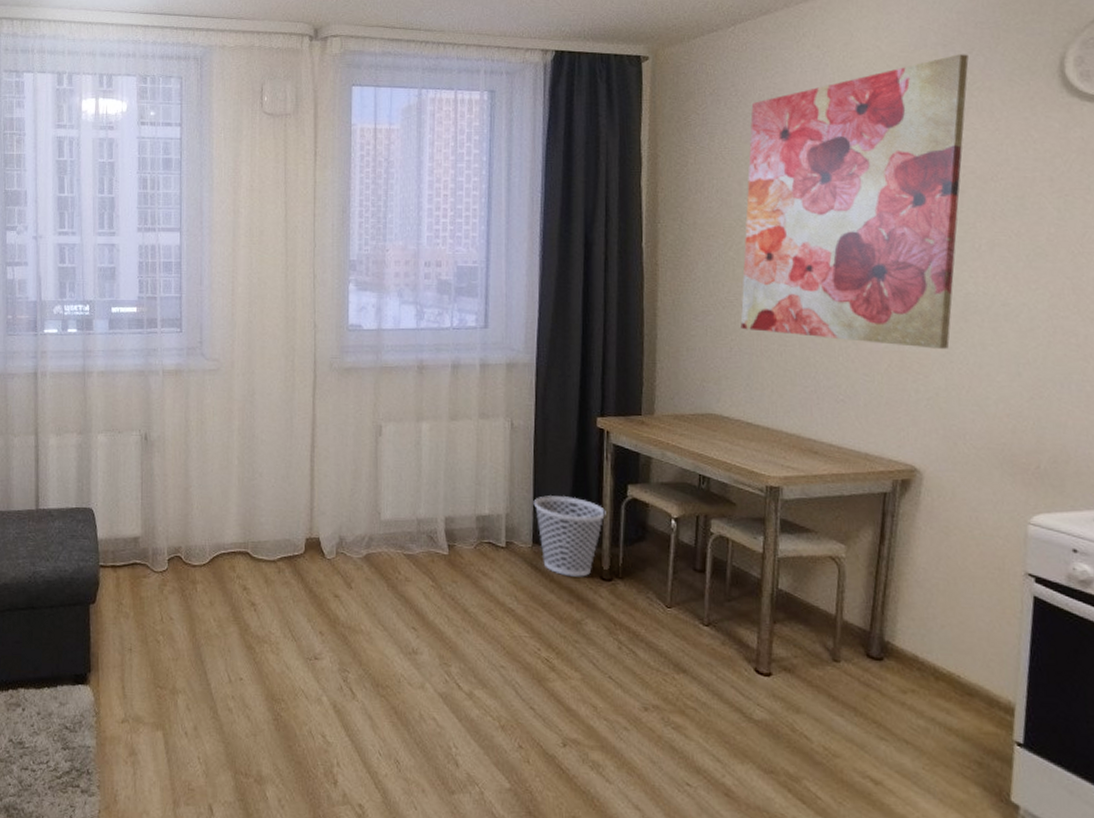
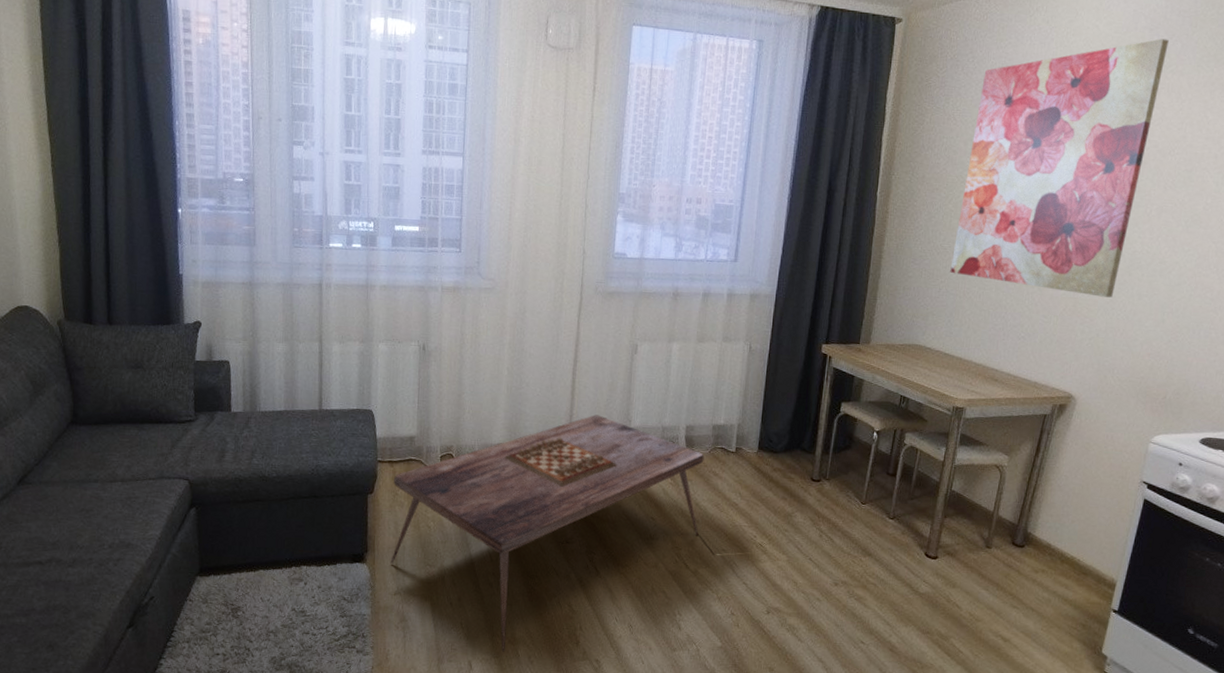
coffee table: none [116,507,471,794] -> present [390,415,704,652]
wastebasket: present [533,496,606,577] -> none [762,409,822,478]

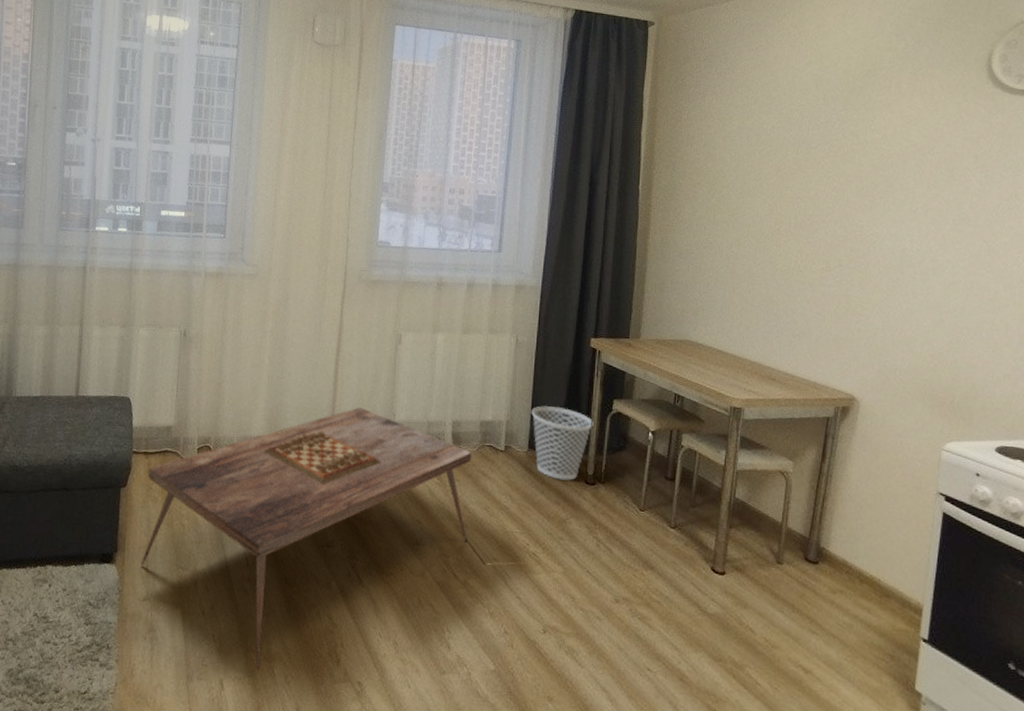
wastebasket: none [762,409,822,478] -> present [531,406,594,481]
wall art: present [950,39,1169,298] -> none [717,43,916,296]

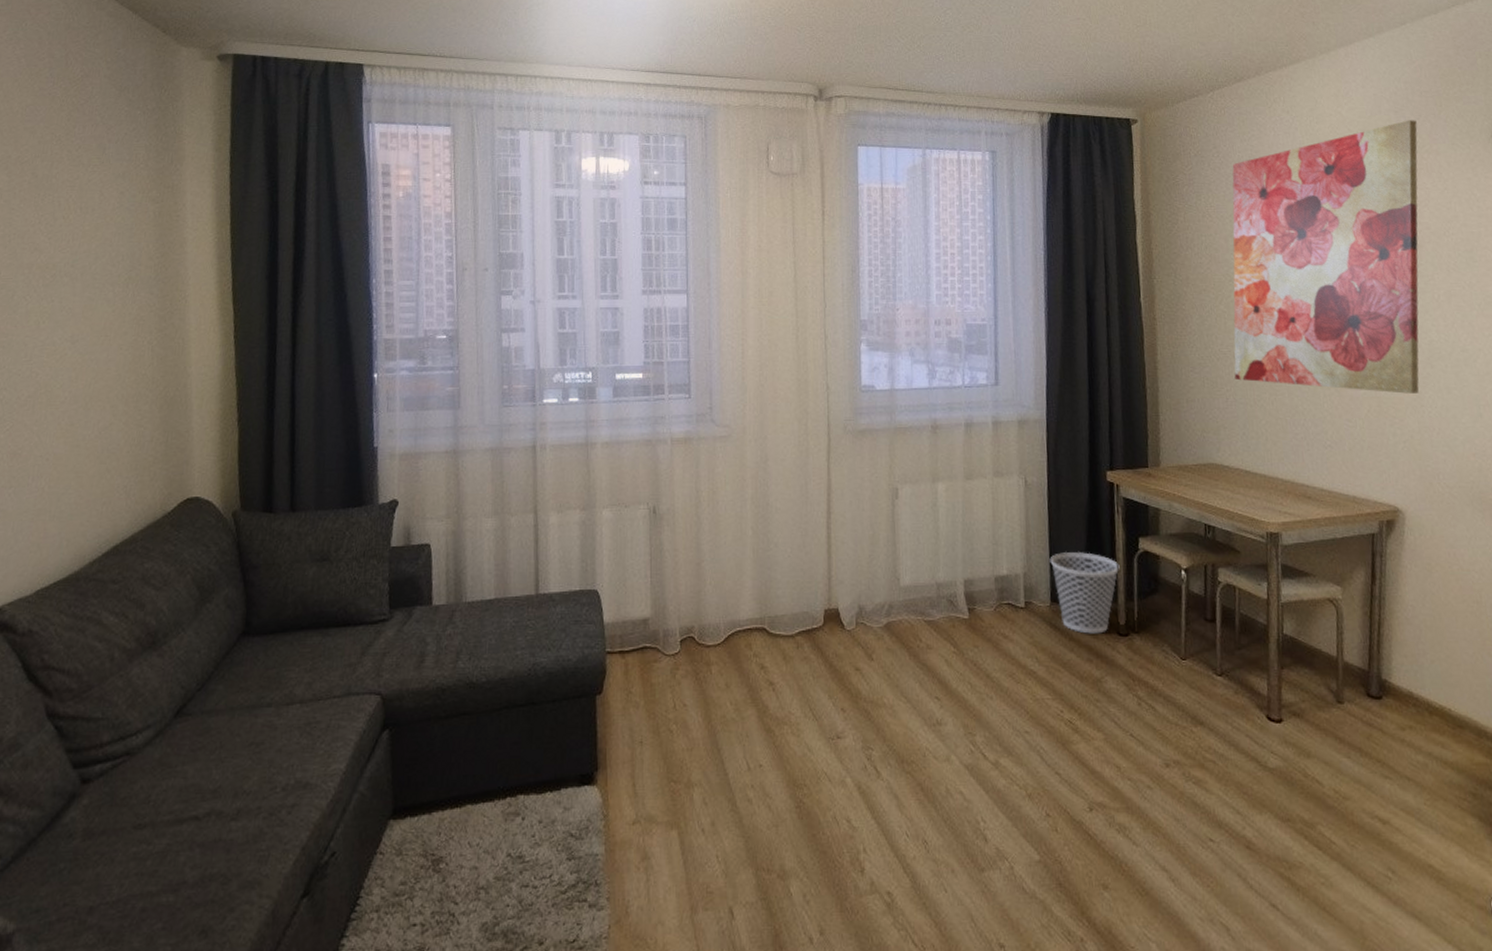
coffee table: present [140,407,472,670] -> none [626,575,995,891]
wall art: none [717,43,916,296] -> present [1232,120,1420,394]

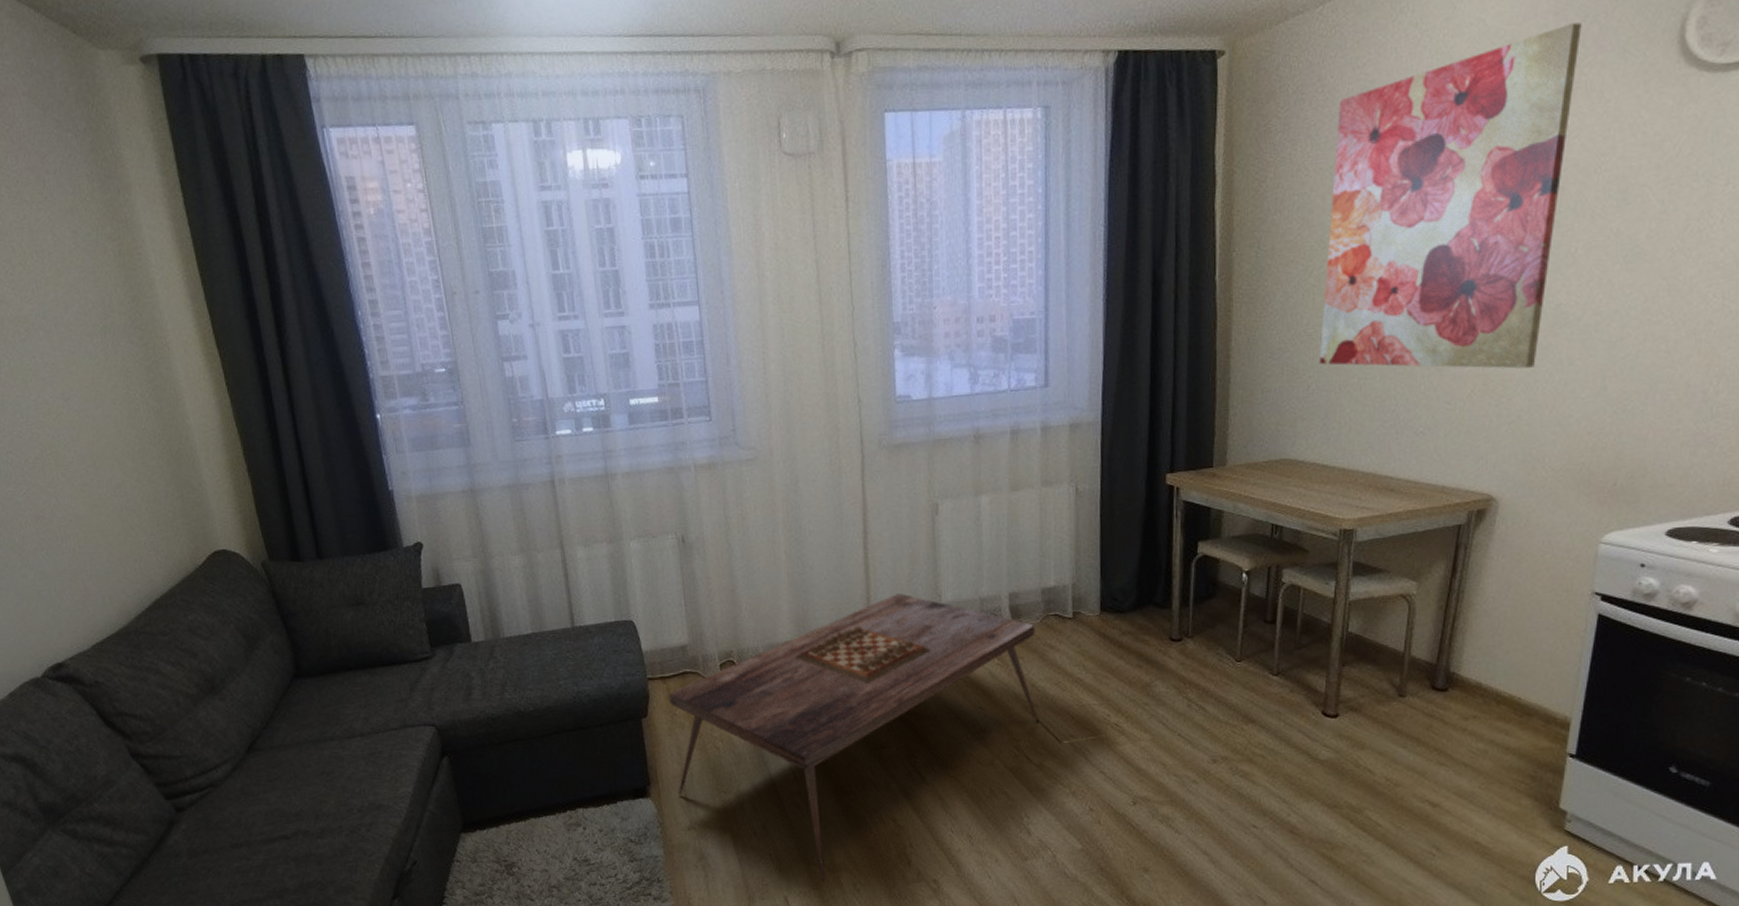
coffee table: none [626,575,995,891] -> present [669,593,1039,882]
wastebasket: present [1050,552,1120,634] -> none [1100,559,1176,641]

